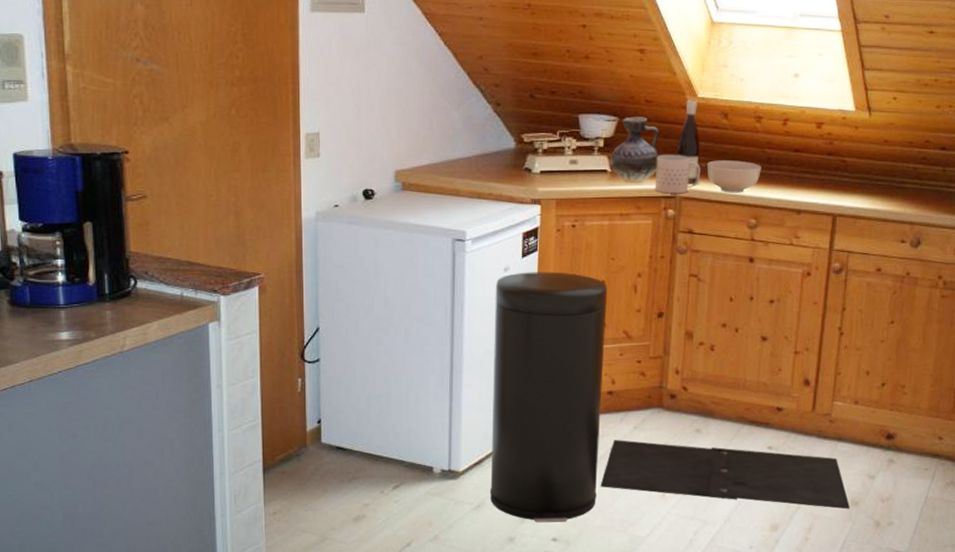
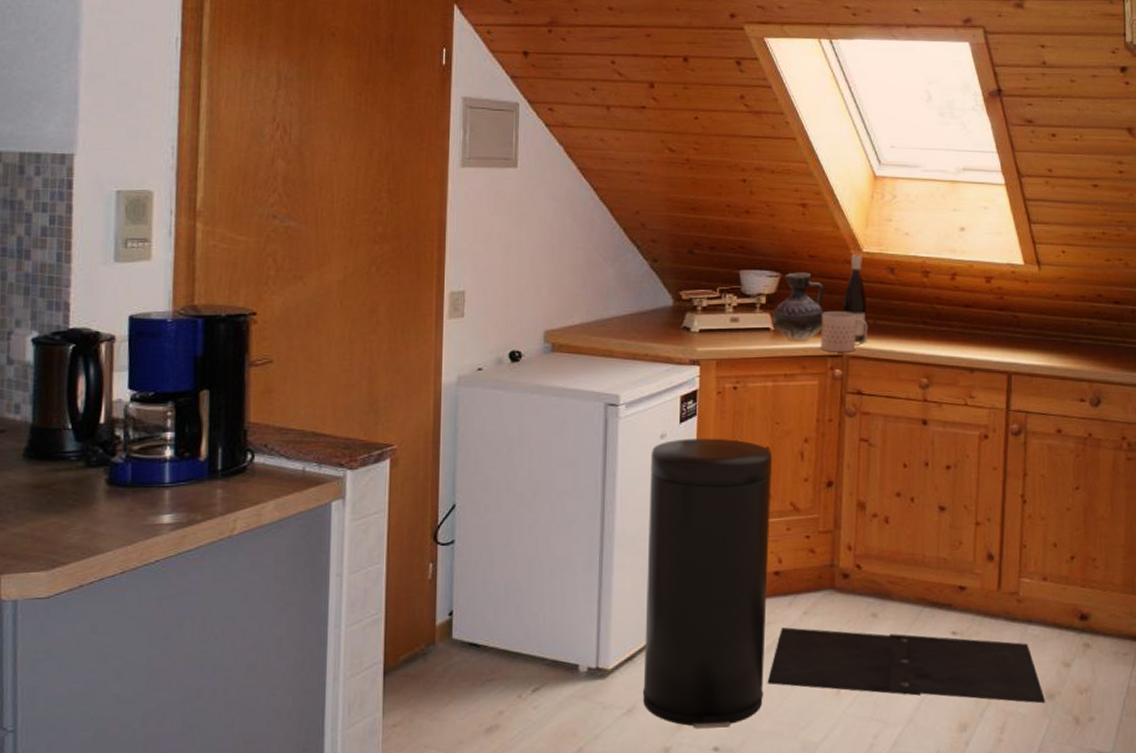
bowl: present [706,160,762,193] -> none [874,317,932,351]

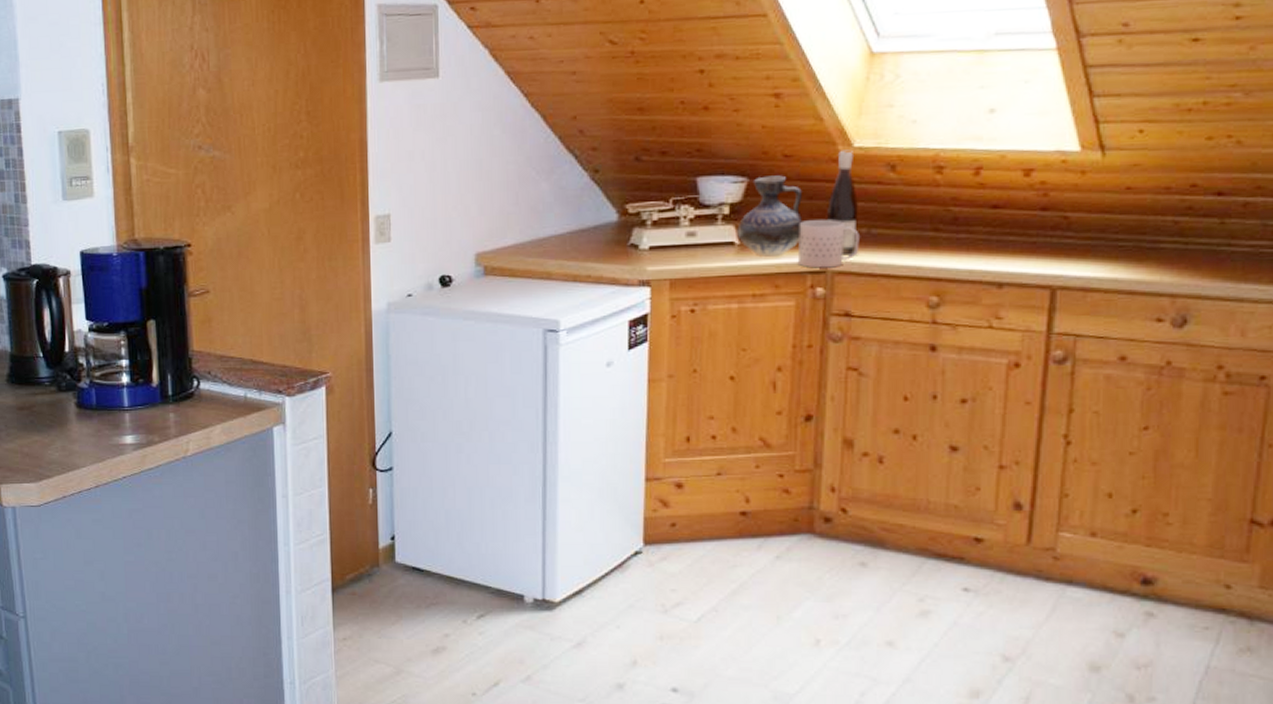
pedal bin: present [643,438,773,729] -> none [593,366,738,669]
door mat: present [767,627,1046,704] -> none [732,571,1088,676]

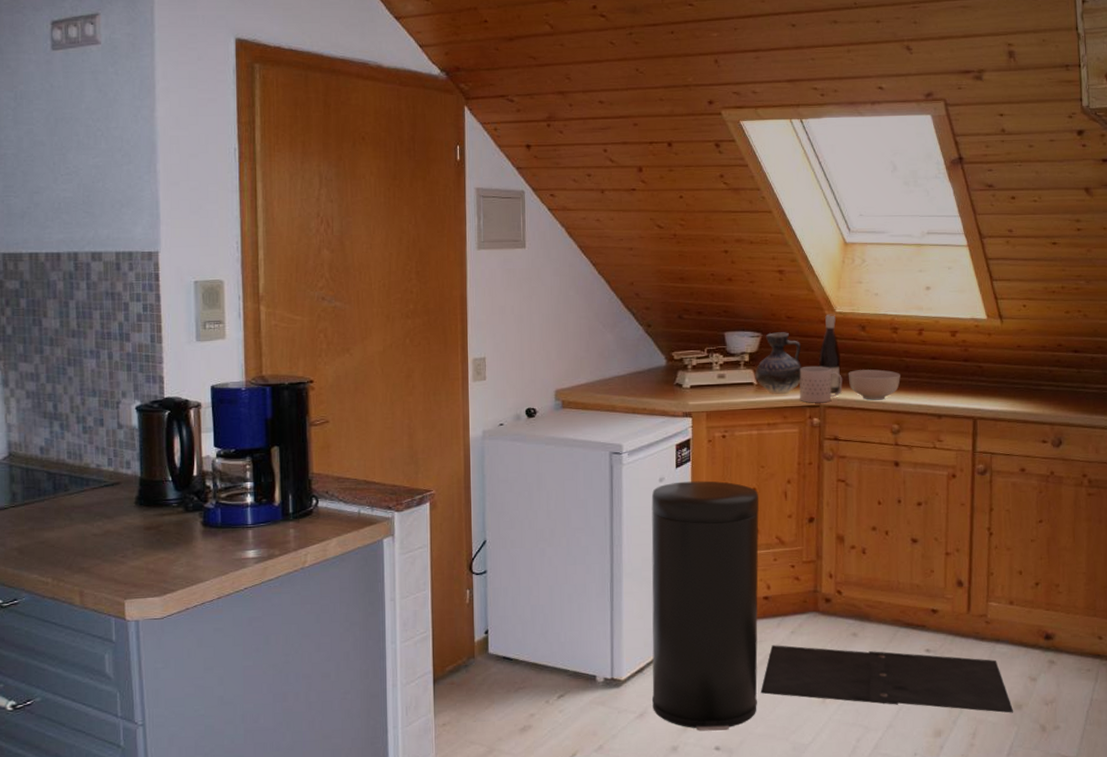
pedal bin: none [593,366,738,669] -> present [651,481,759,731]
door mat: none [732,571,1088,676] -> present [760,645,1014,713]
bowl: none [868,223,946,264] -> present [848,369,901,400]

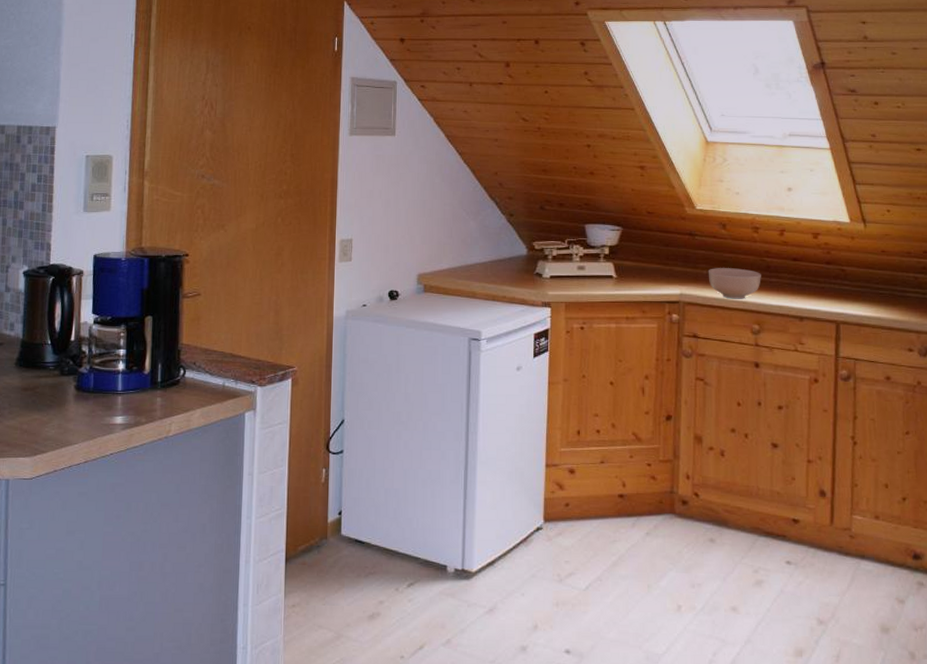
pedal bin: present [651,481,759,731] -> none [503,371,616,633]
ceramic jug: present [755,332,802,395] -> none [615,227,662,289]
door mat: present [760,645,1014,713] -> none [613,546,881,637]
mug: present [799,365,843,403] -> none [658,261,702,299]
bottle: present [819,314,841,395] -> none [679,211,701,291]

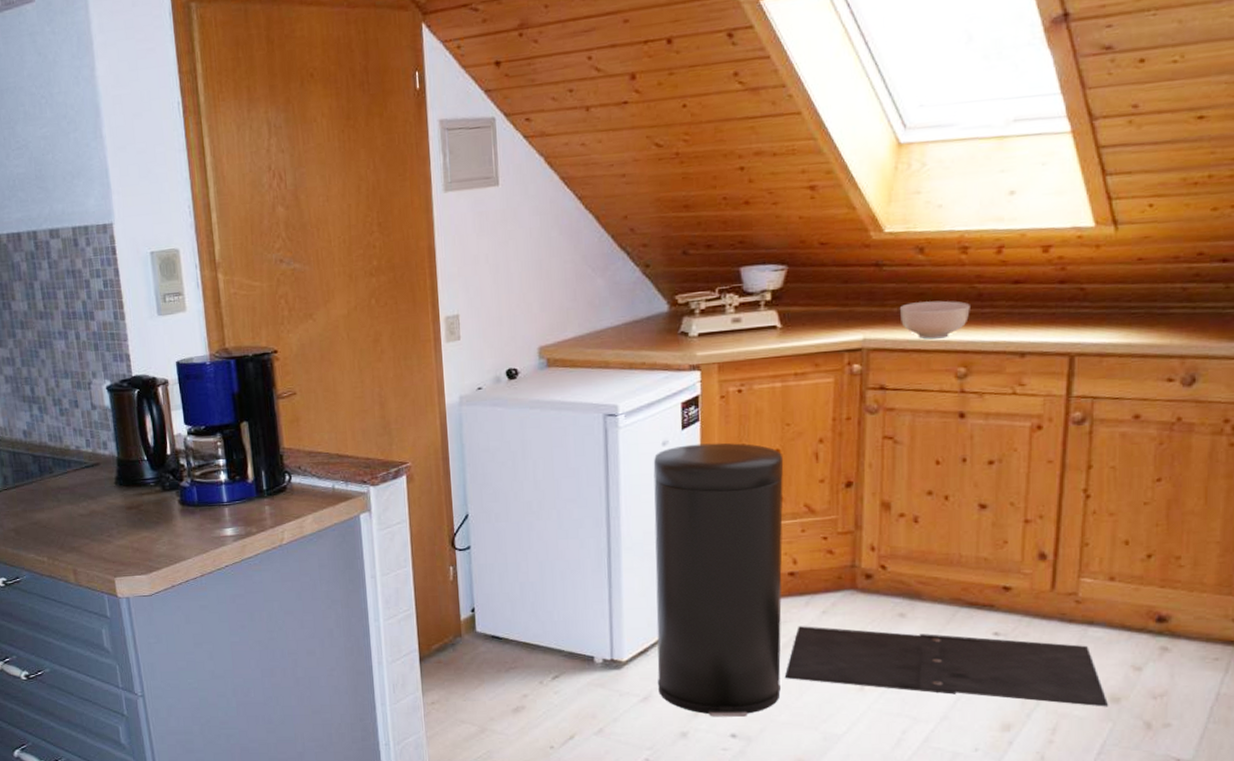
pedal bin: none [503,371,616,633] -> present [653,442,784,717]
door mat: none [613,546,881,637] -> present [784,626,1109,707]

